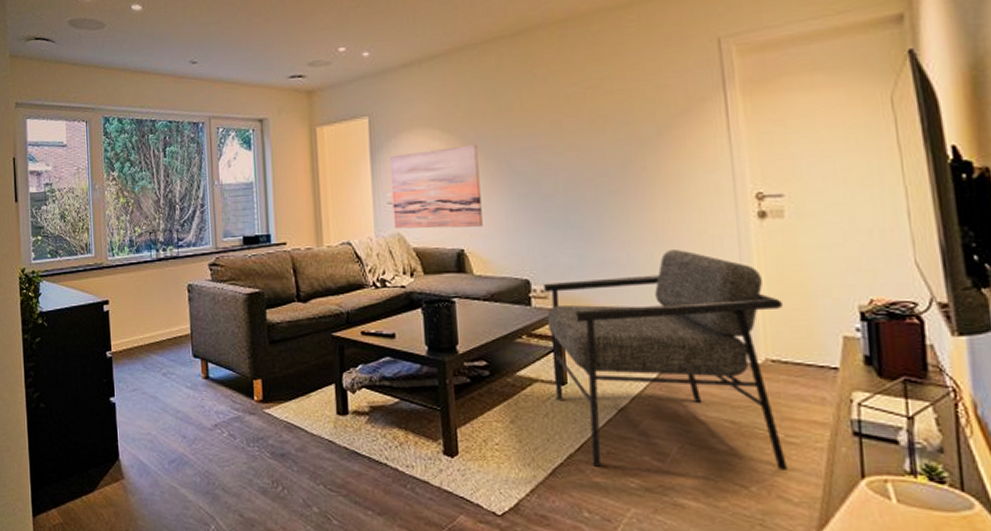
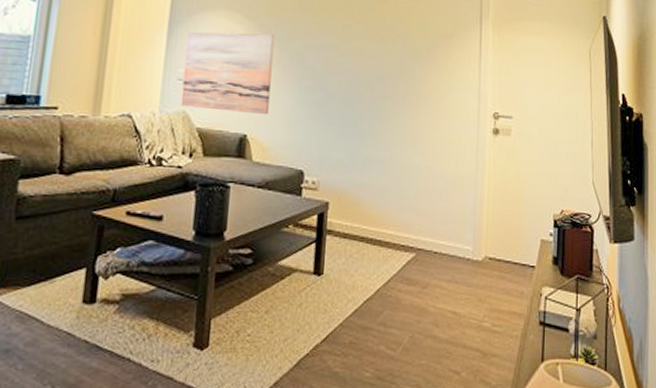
armchair: present [542,250,788,470] -> none [311,154,502,357]

